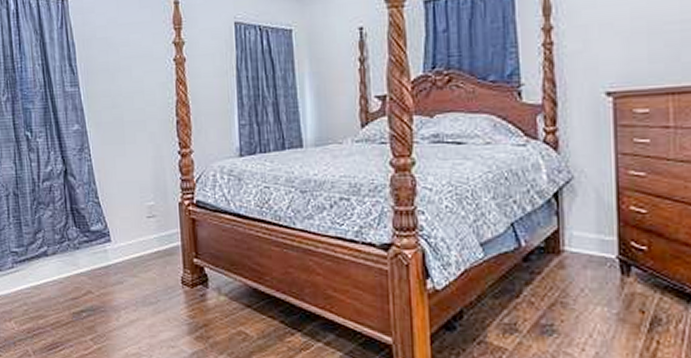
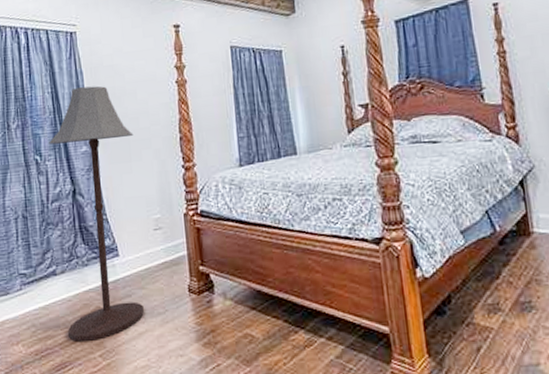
floor lamp: none [40,59,136,324] -> present [49,86,144,342]

